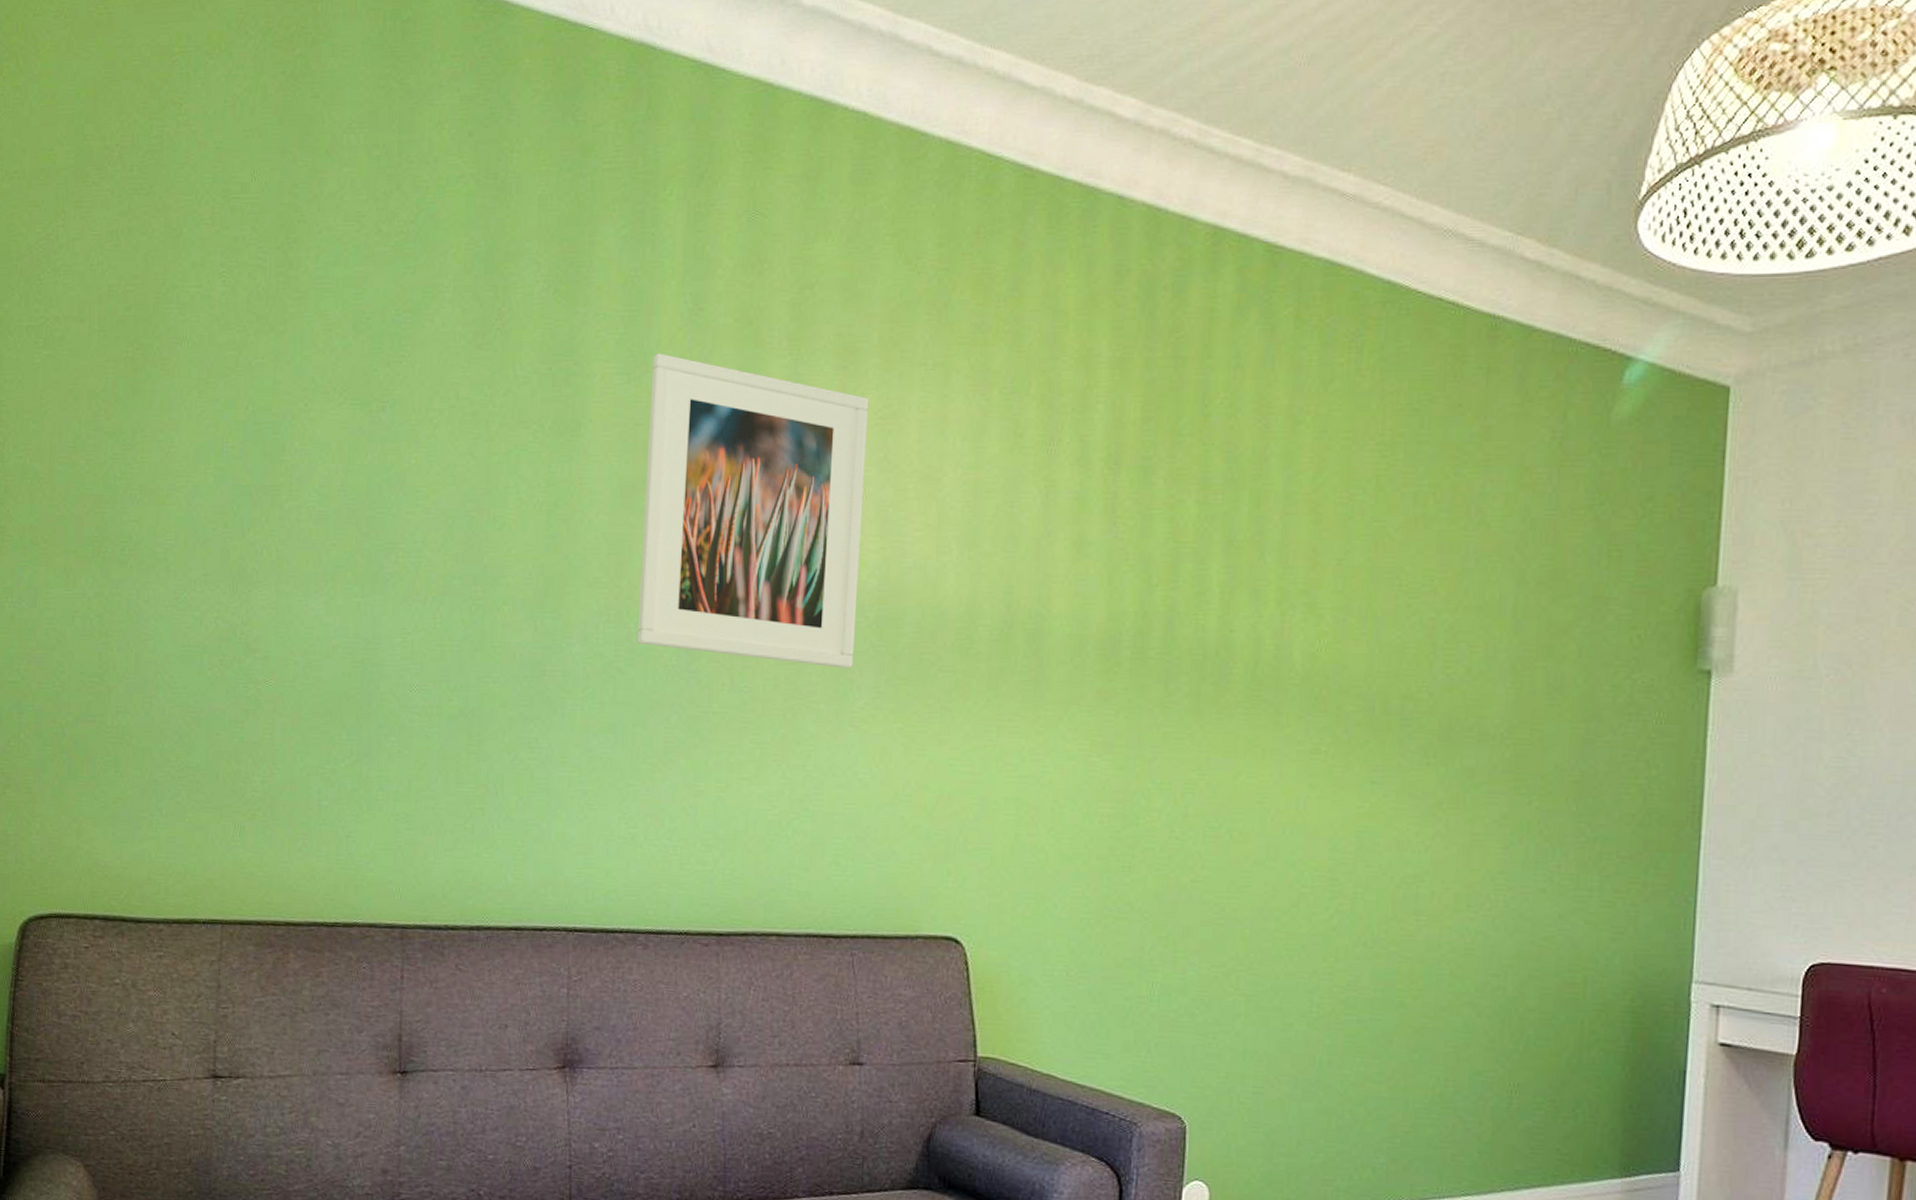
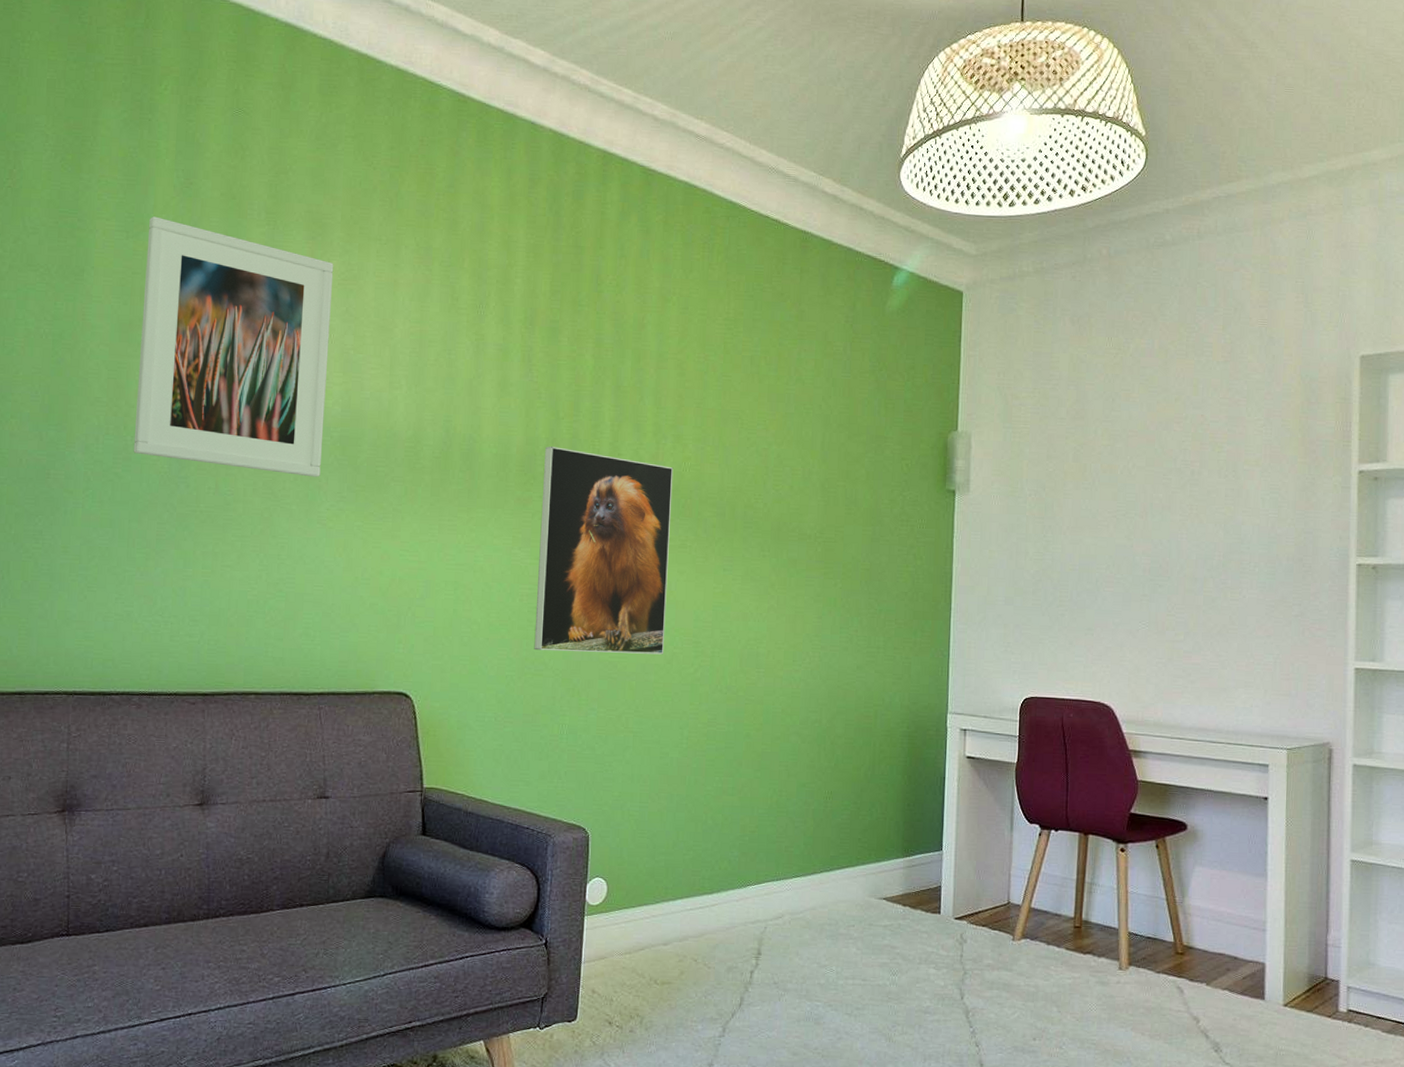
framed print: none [1117,621,1304,895] -> present [534,446,674,655]

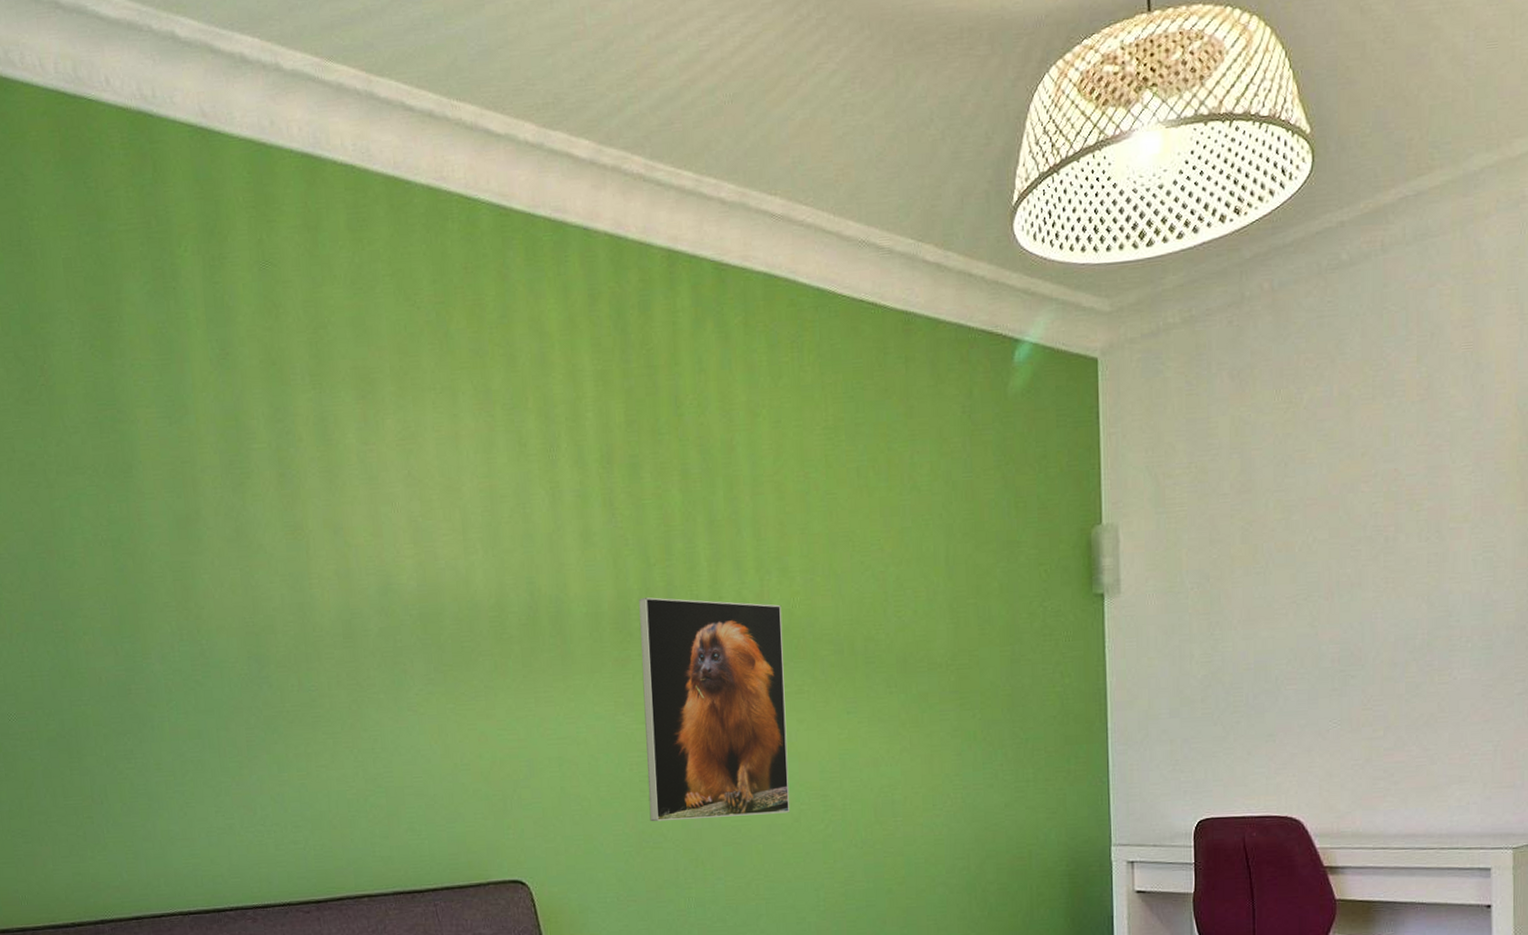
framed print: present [133,216,334,477] -> none [190,396,404,662]

